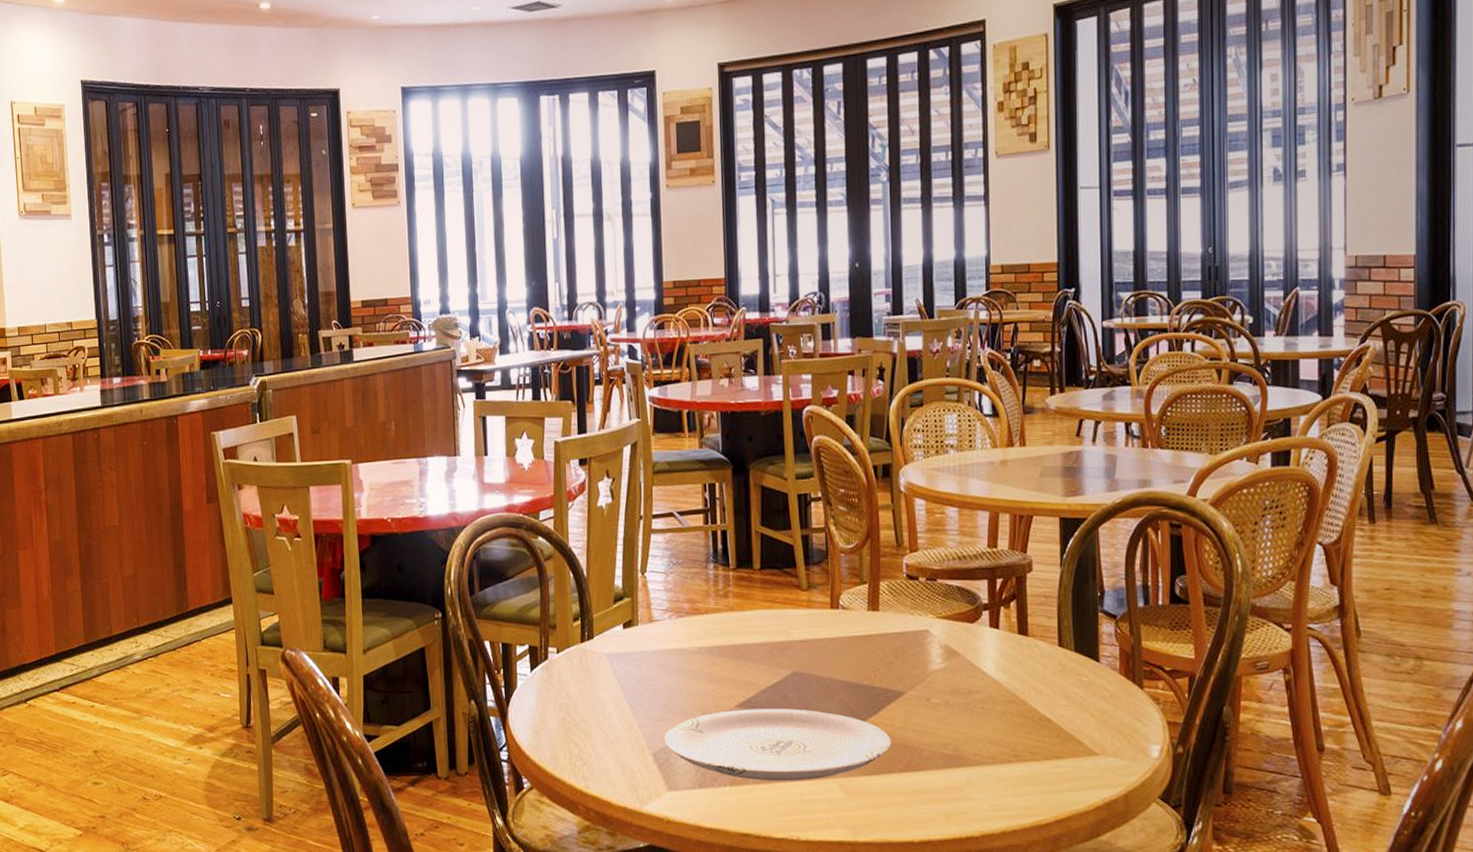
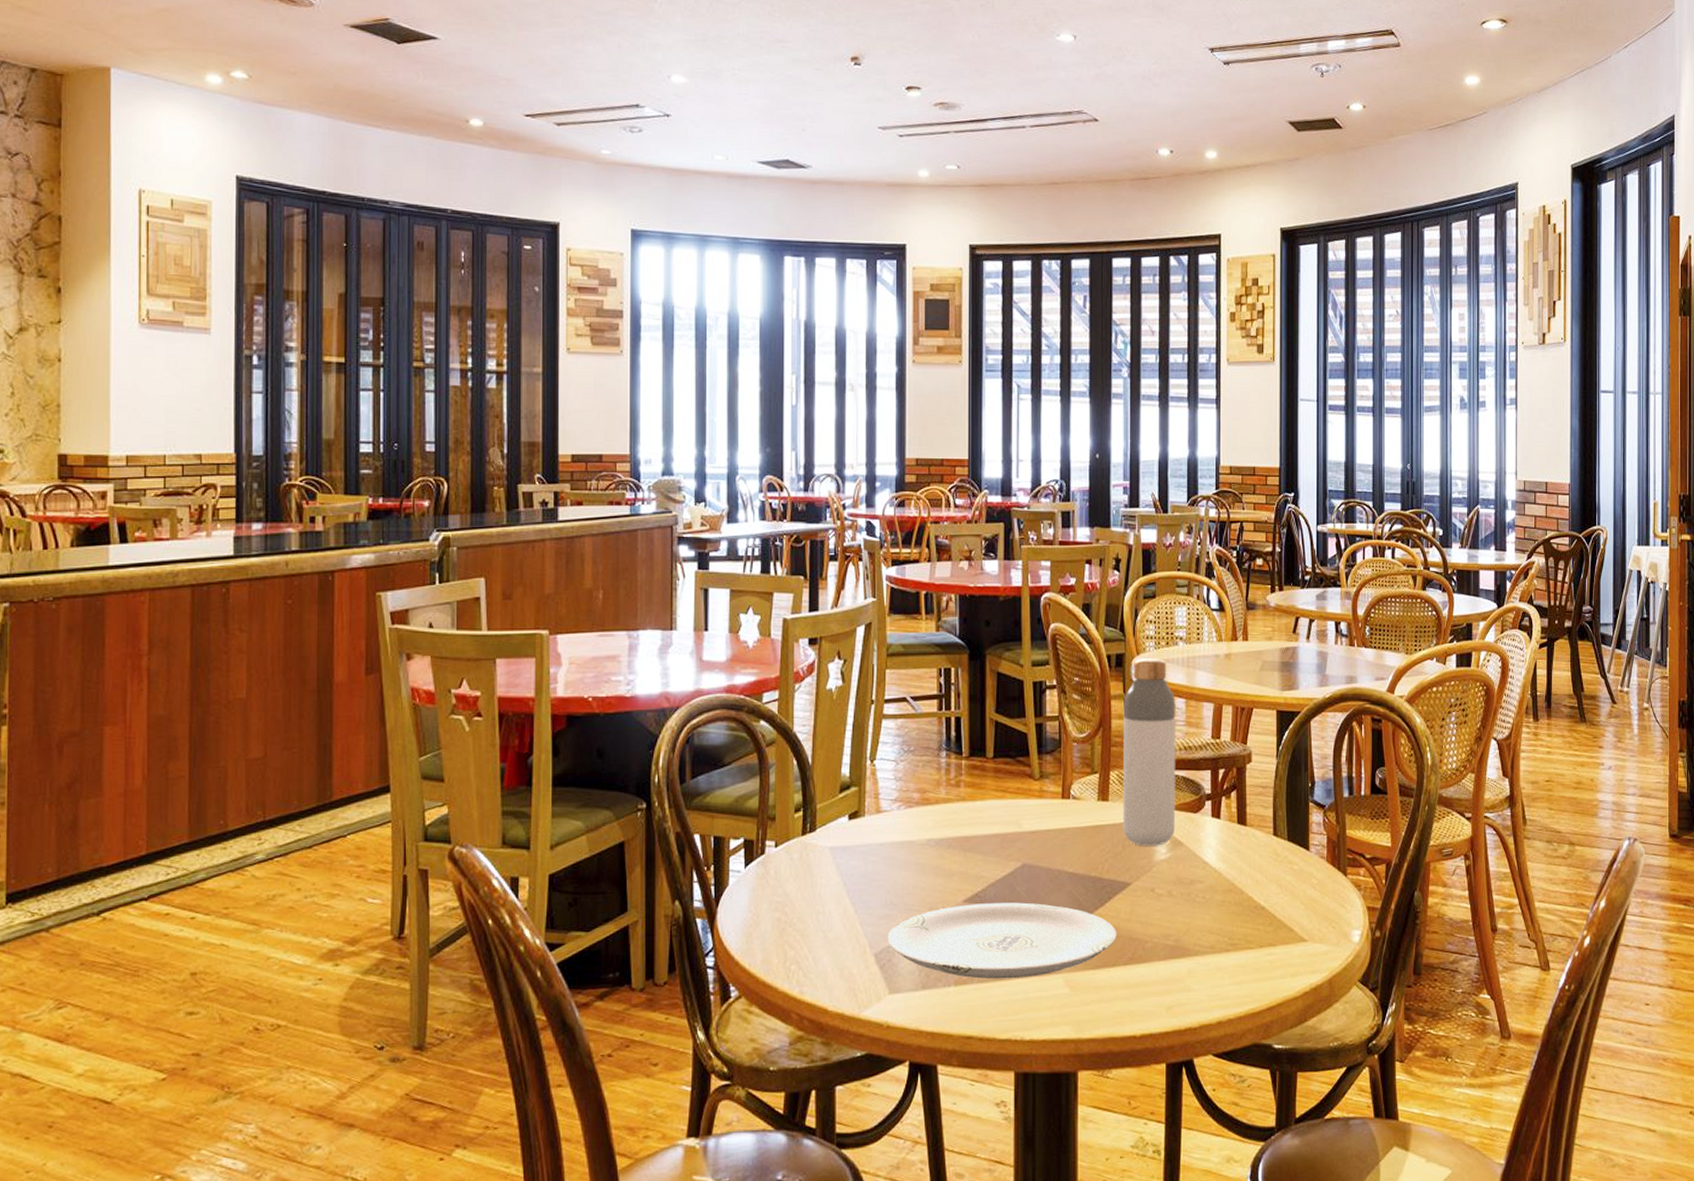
bottle: none [892,467,951,656] -> present [1122,659,1177,846]

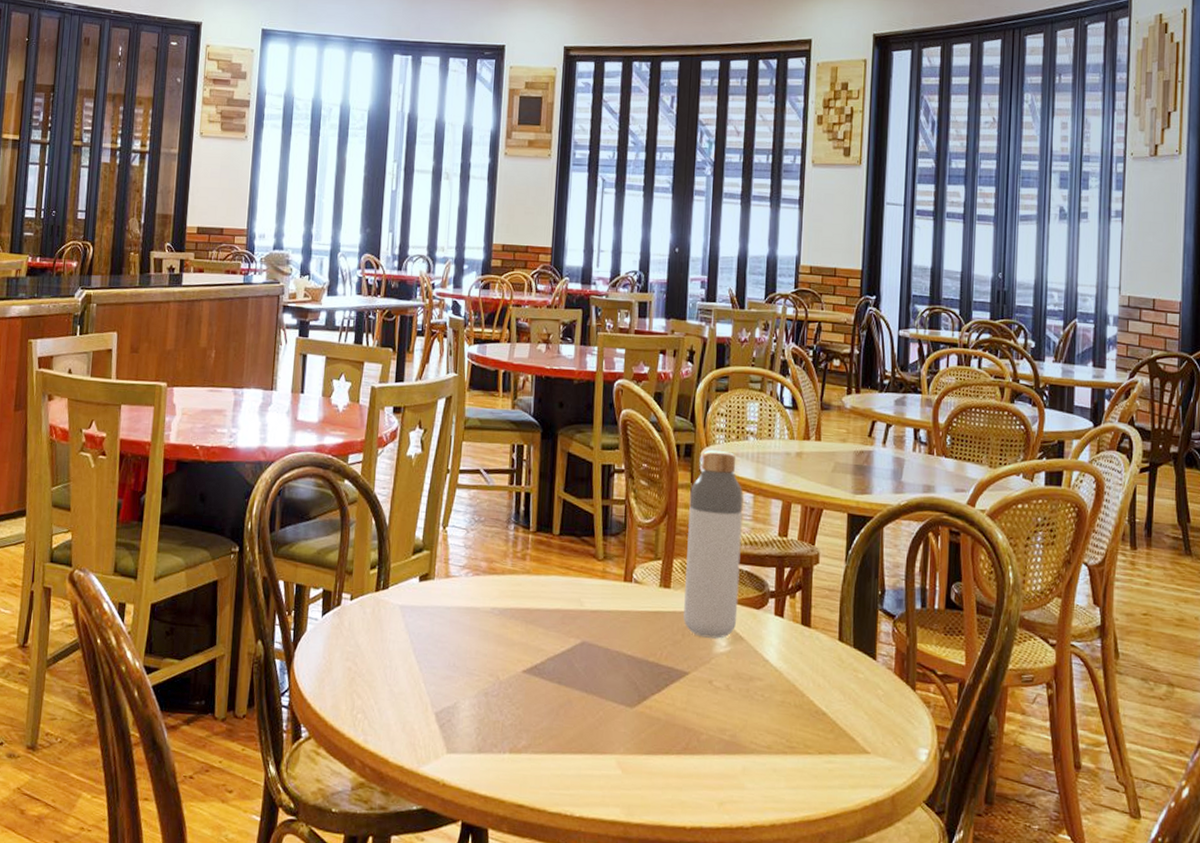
plate: present [887,902,1117,979] -> none [448,675,672,755]

